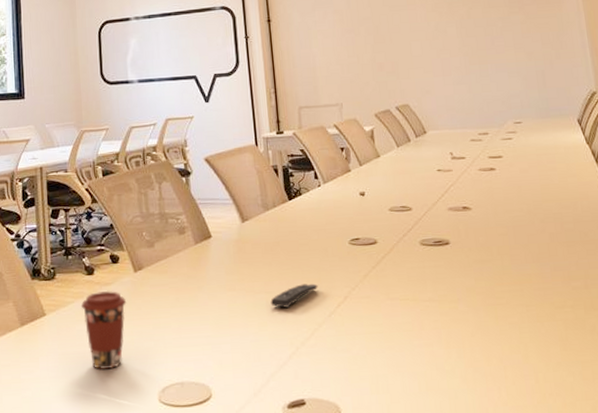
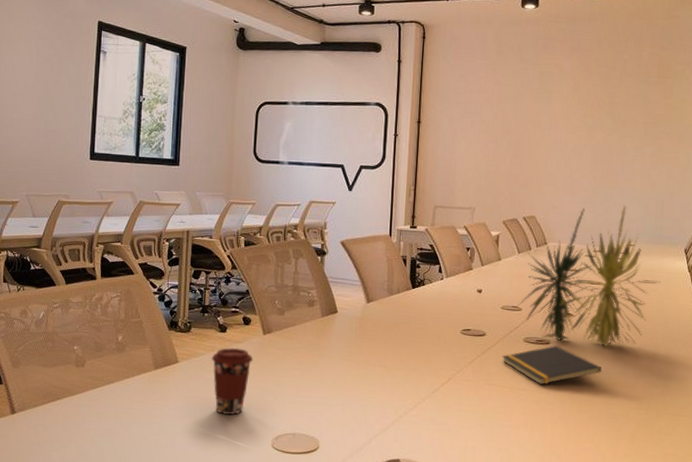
remote control: present [270,283,318,308] -> none [382,363,427,381]
notepad: none [400,244,514,293] -> present [502,344,602,385]
plant: none [404,80,559,243] -> present [516,205,661,349]

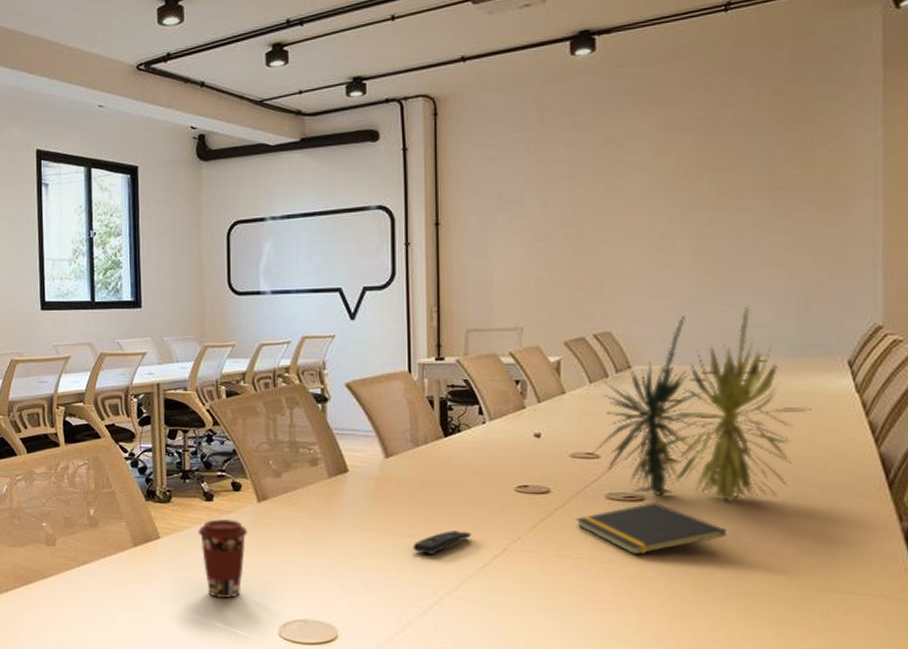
remote control: none [382,363,427,381] -> present [413,531,472,554]

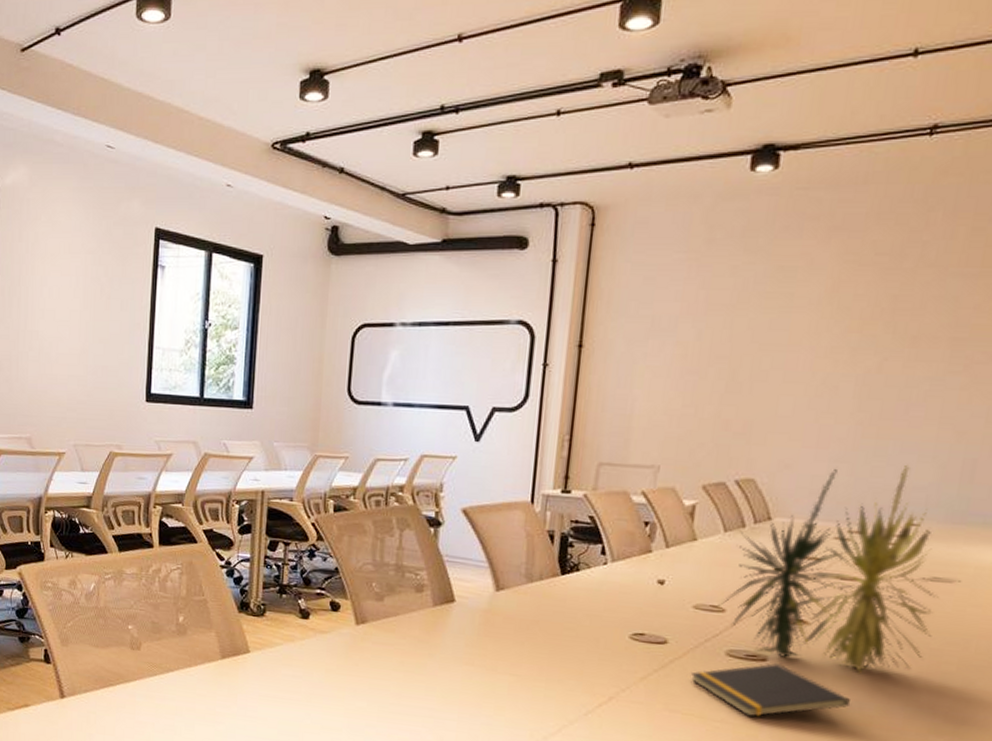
coffee cup: present [197,518,248,598] -> none [289,638,343,721]
remote control: present [413,531,472,554] -> none [514,673,578,696]

